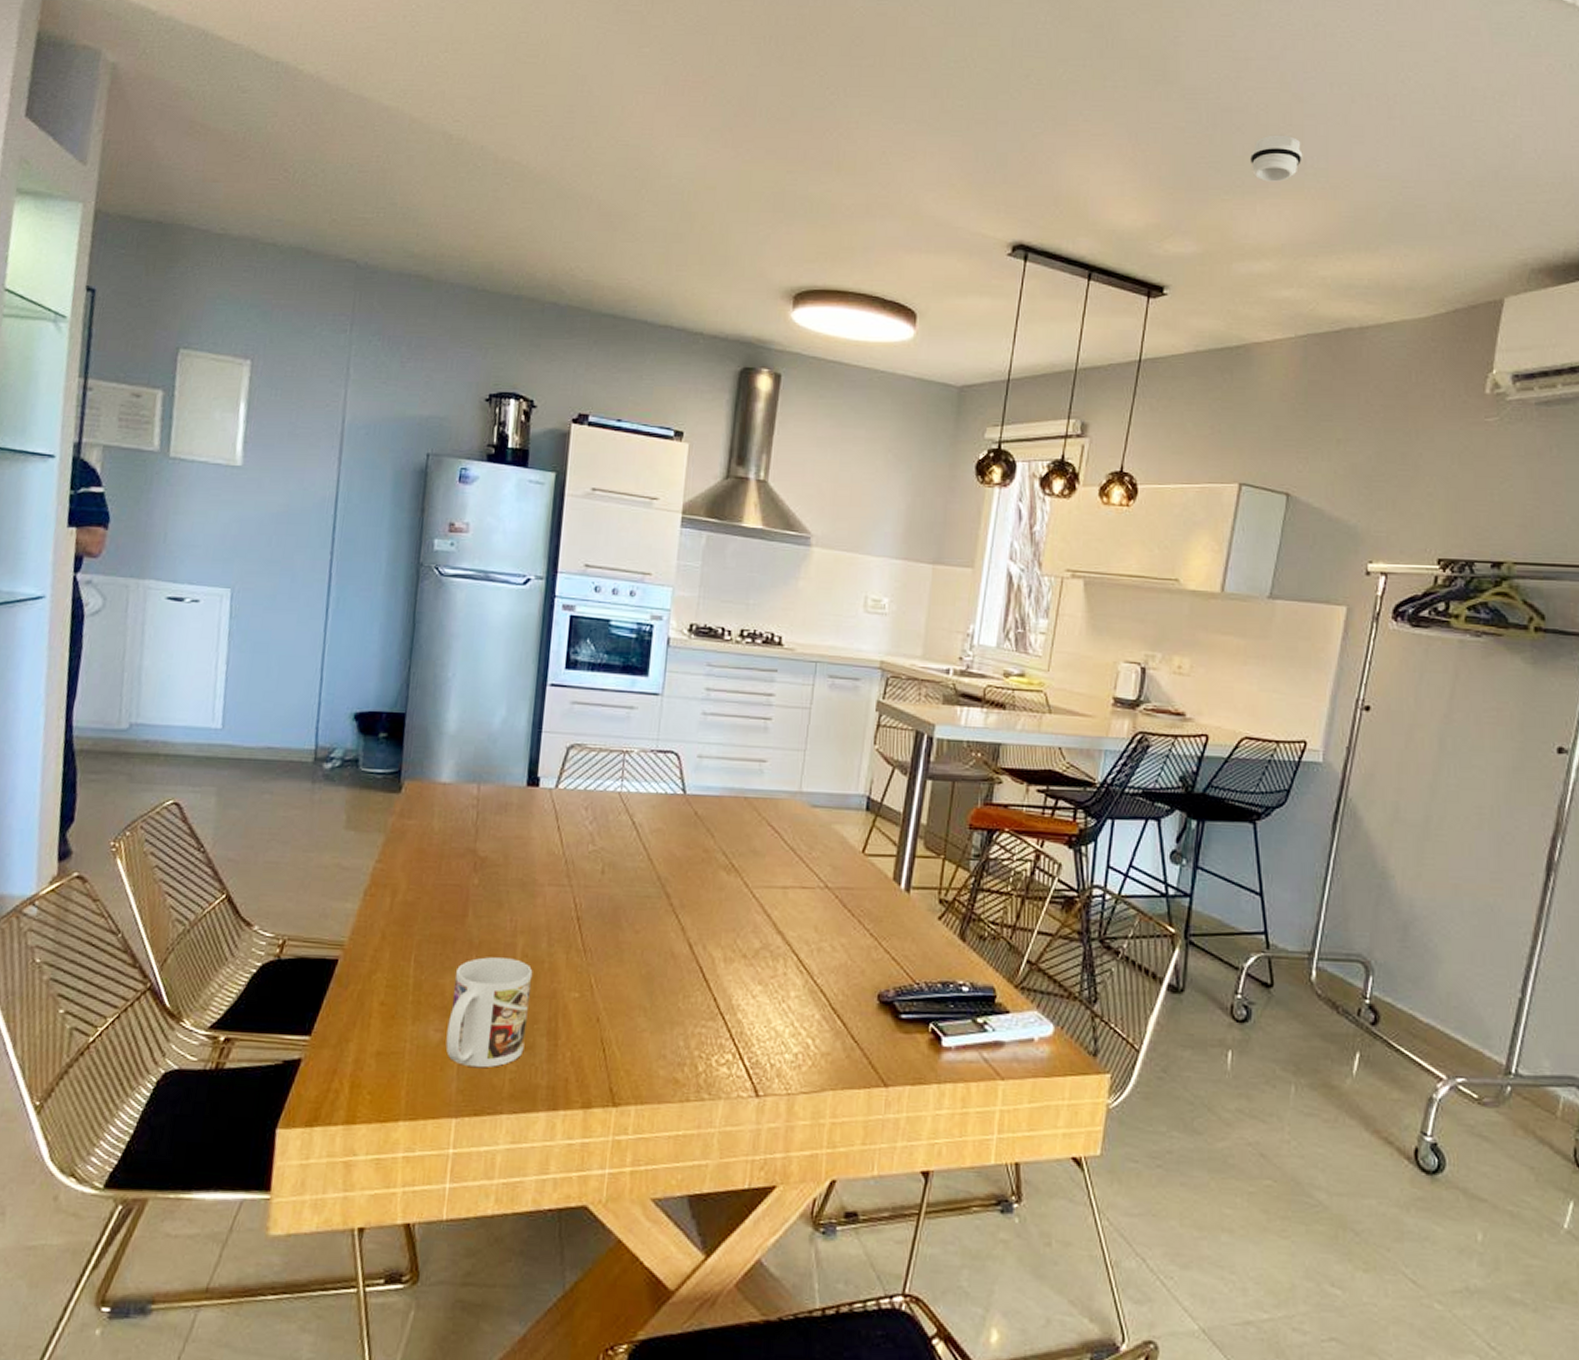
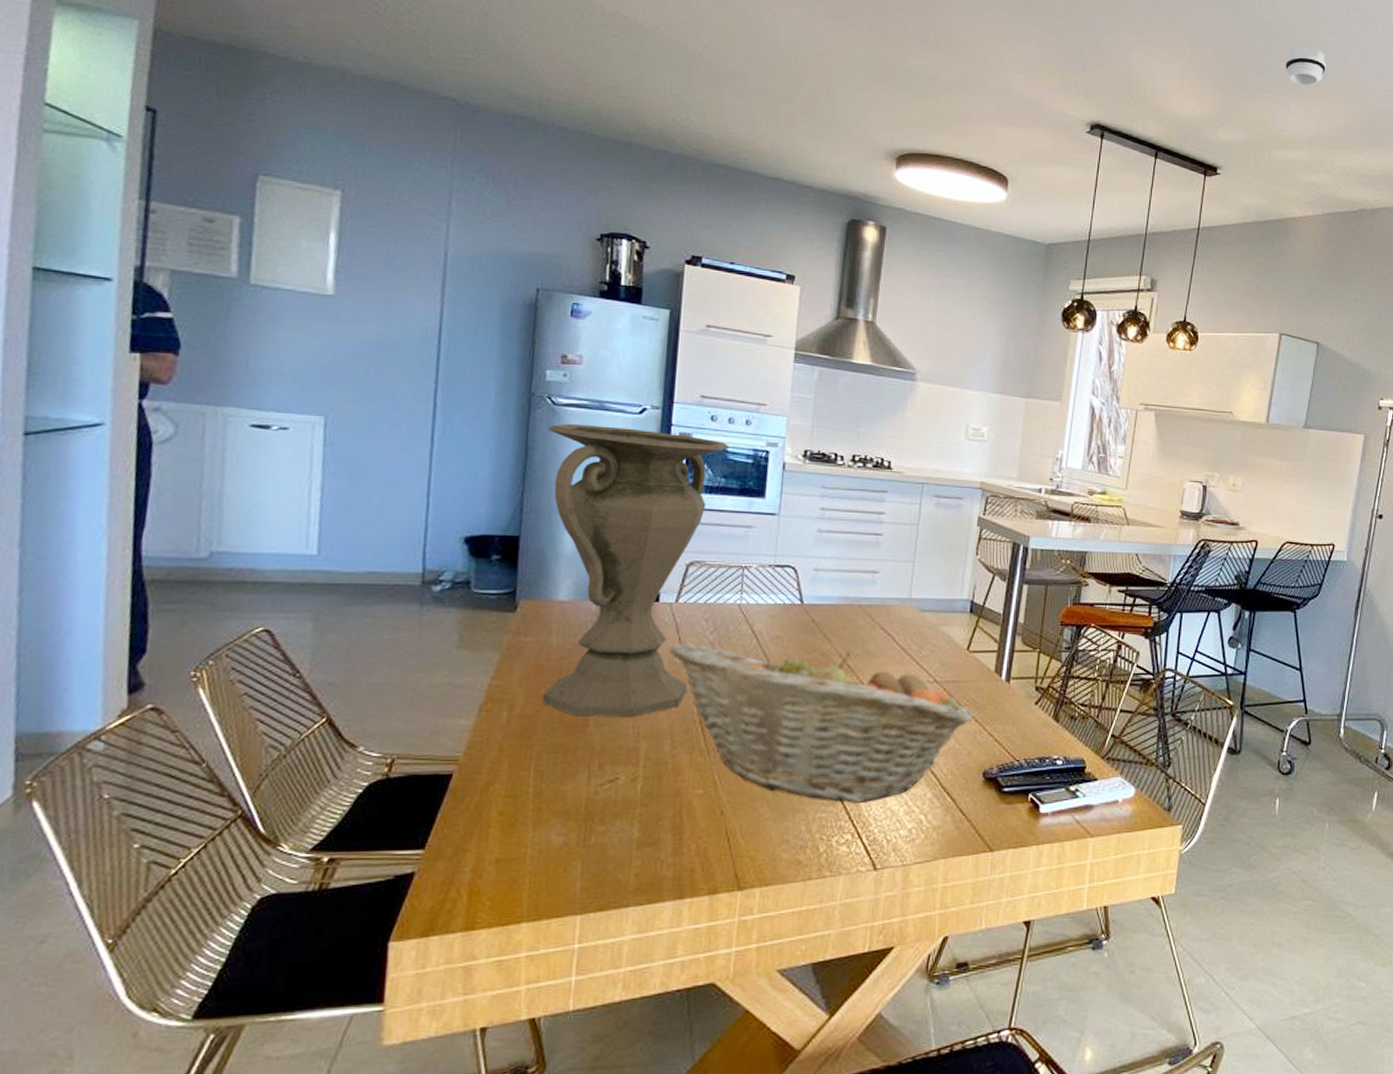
vase: none [423,595,612,910] -> present [542,423,729,718]
mug: present [445,957,533,1068] -> none [568,762,657,866]
fruit basket: none [549,832,868,1020] -> present [670,642,973,803]

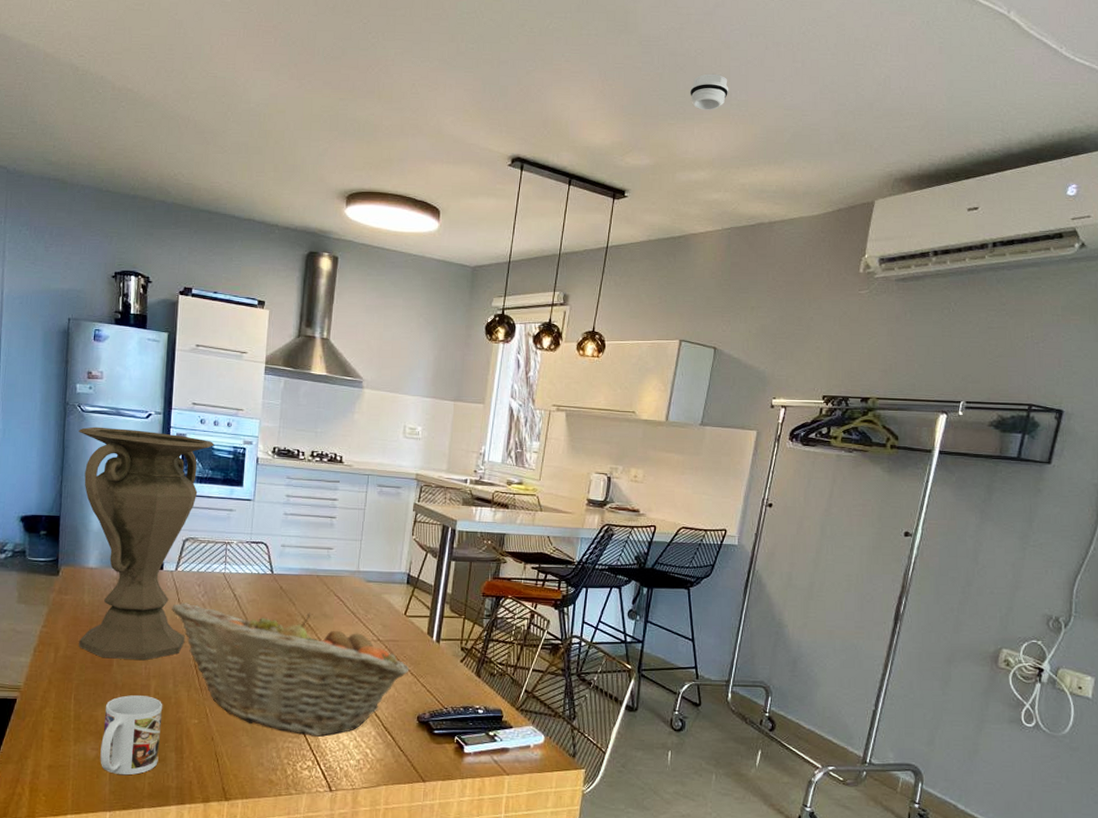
mug: none [568,762,657,866] -> present [100,695,163,776]

